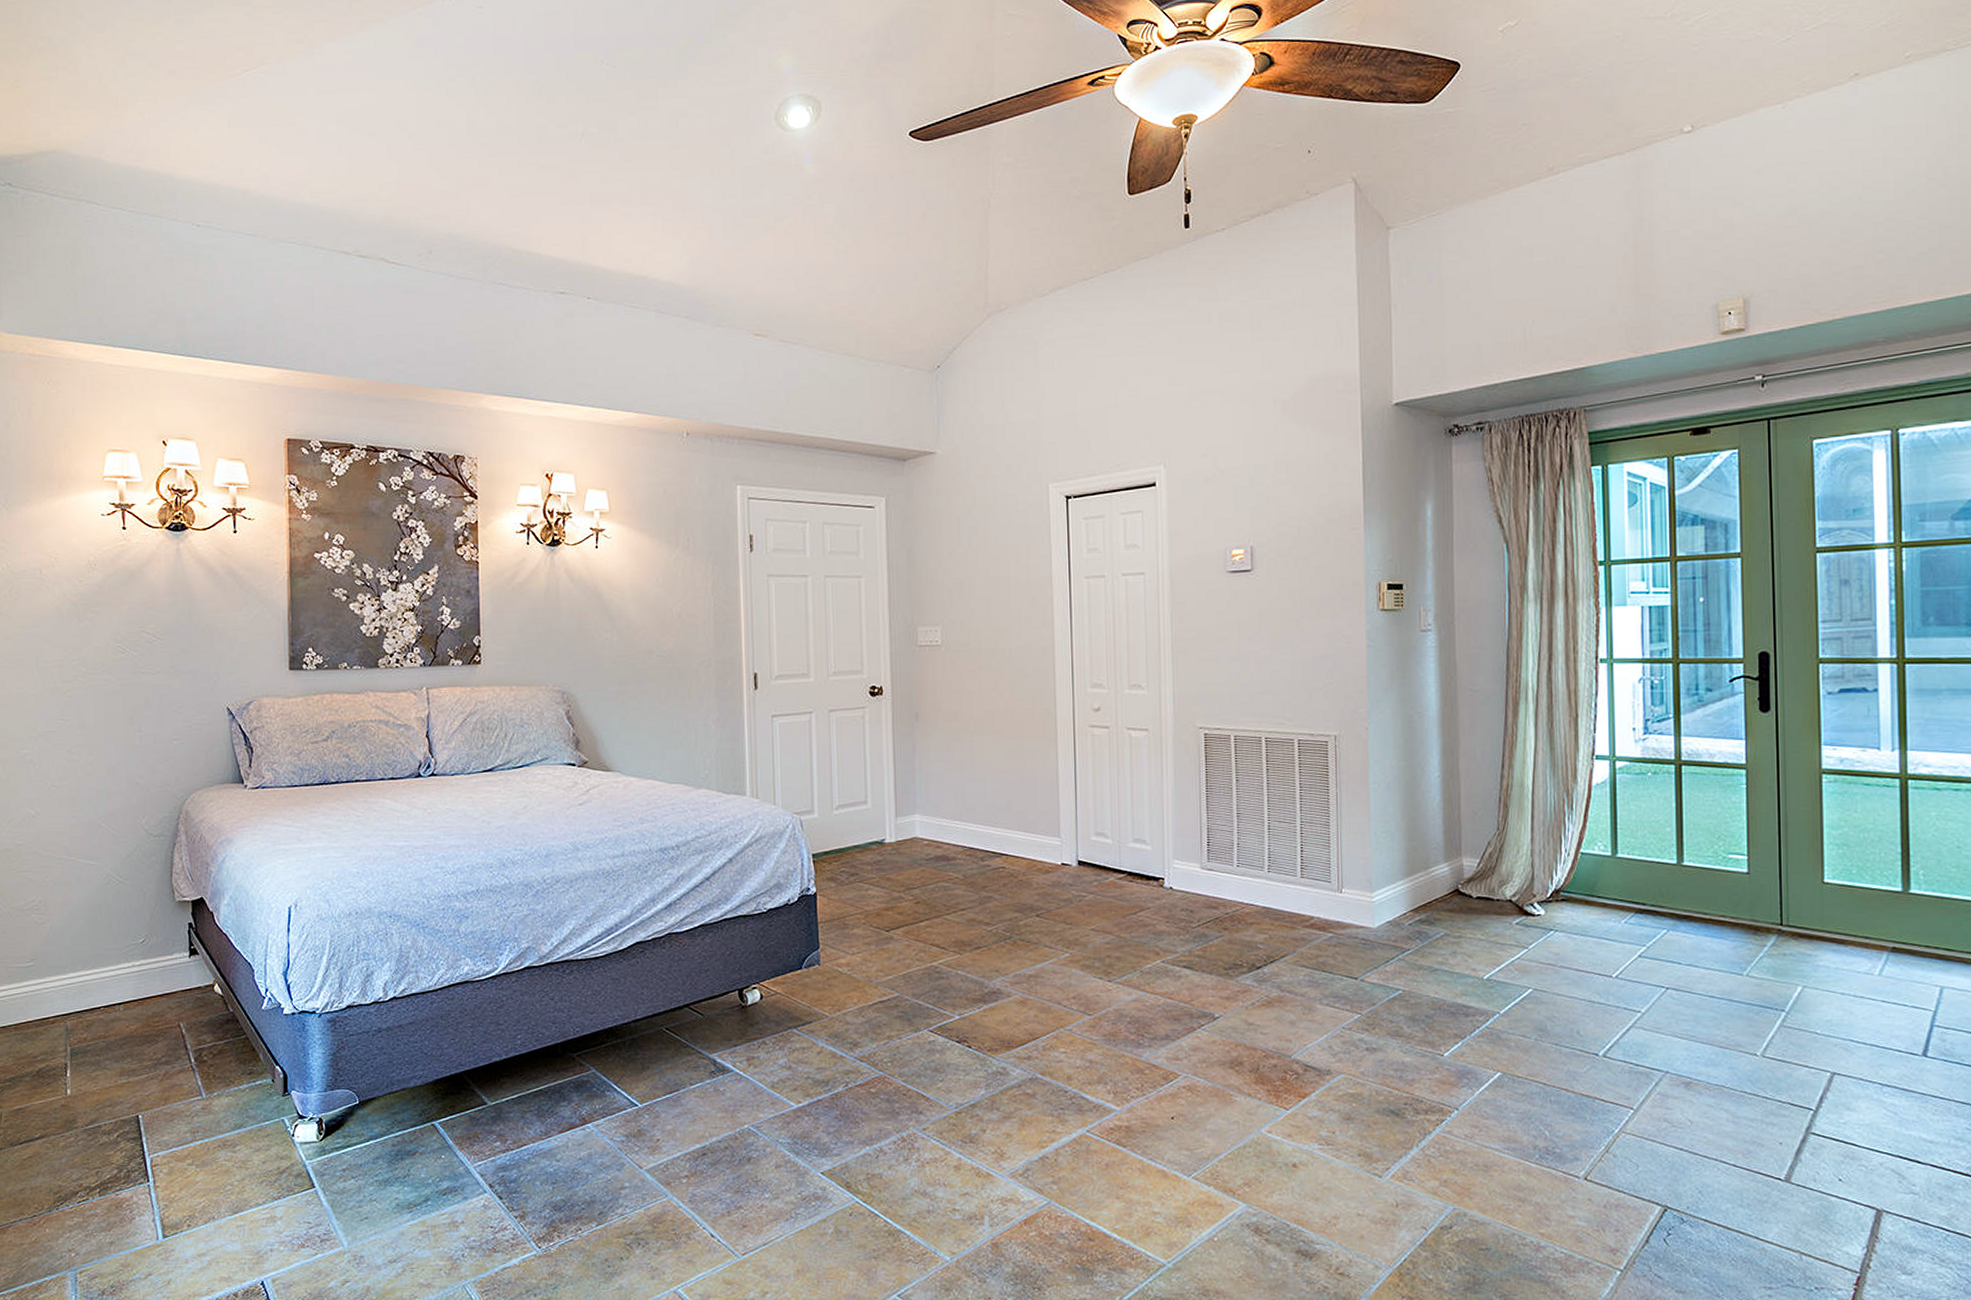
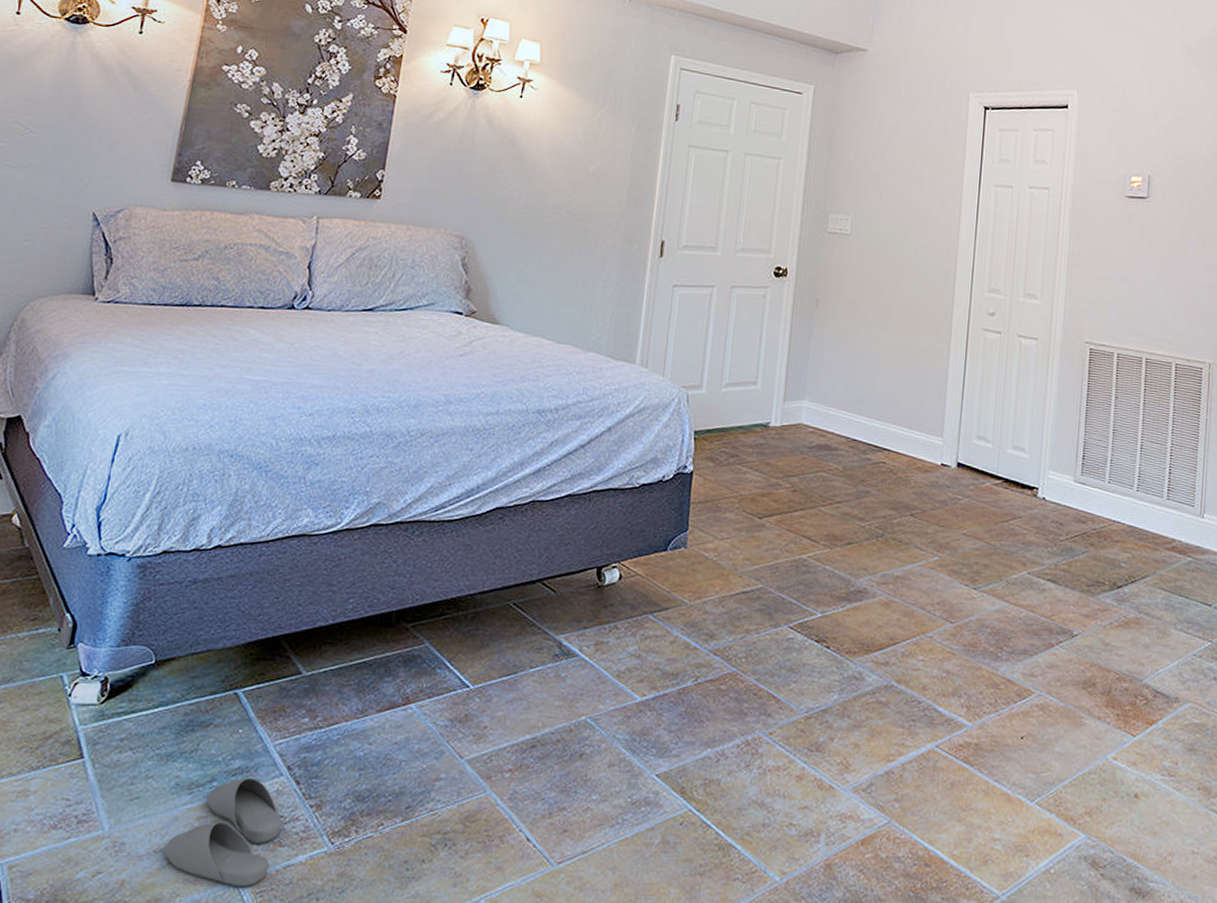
slippers: none [397,1195,494,1288] -> present [164,777,283,888]

